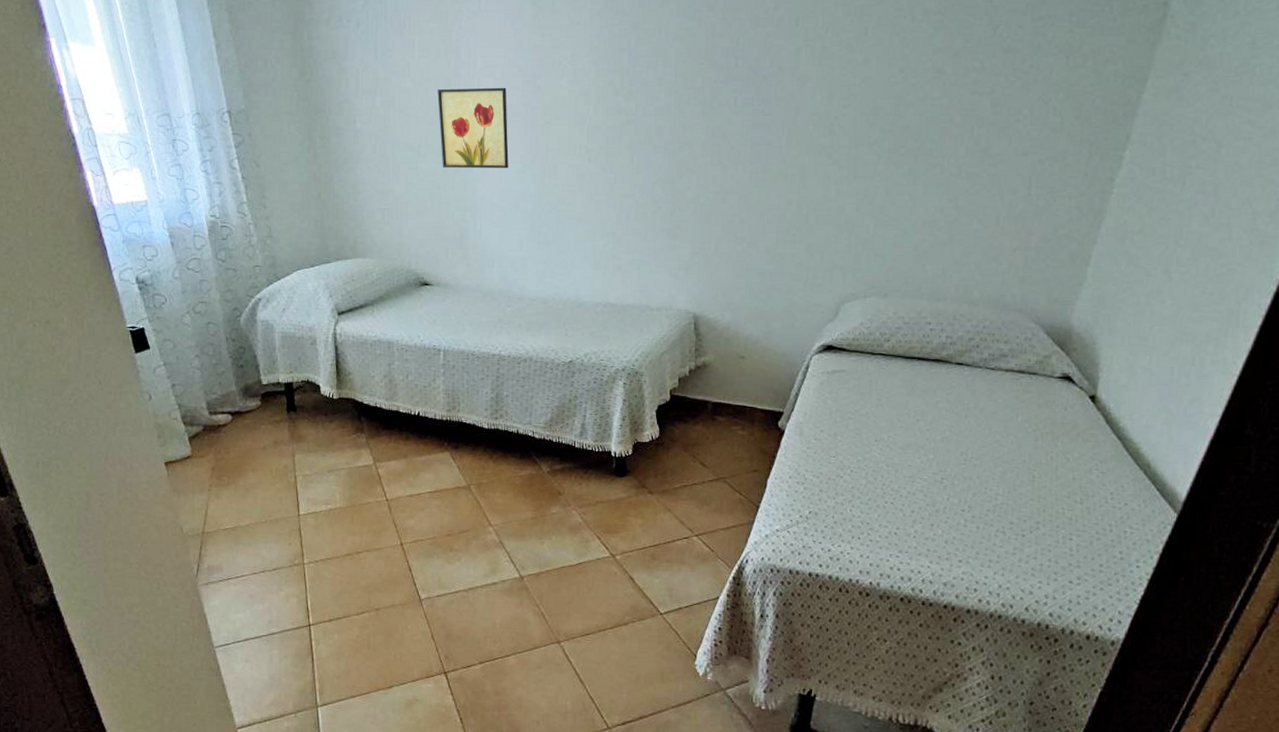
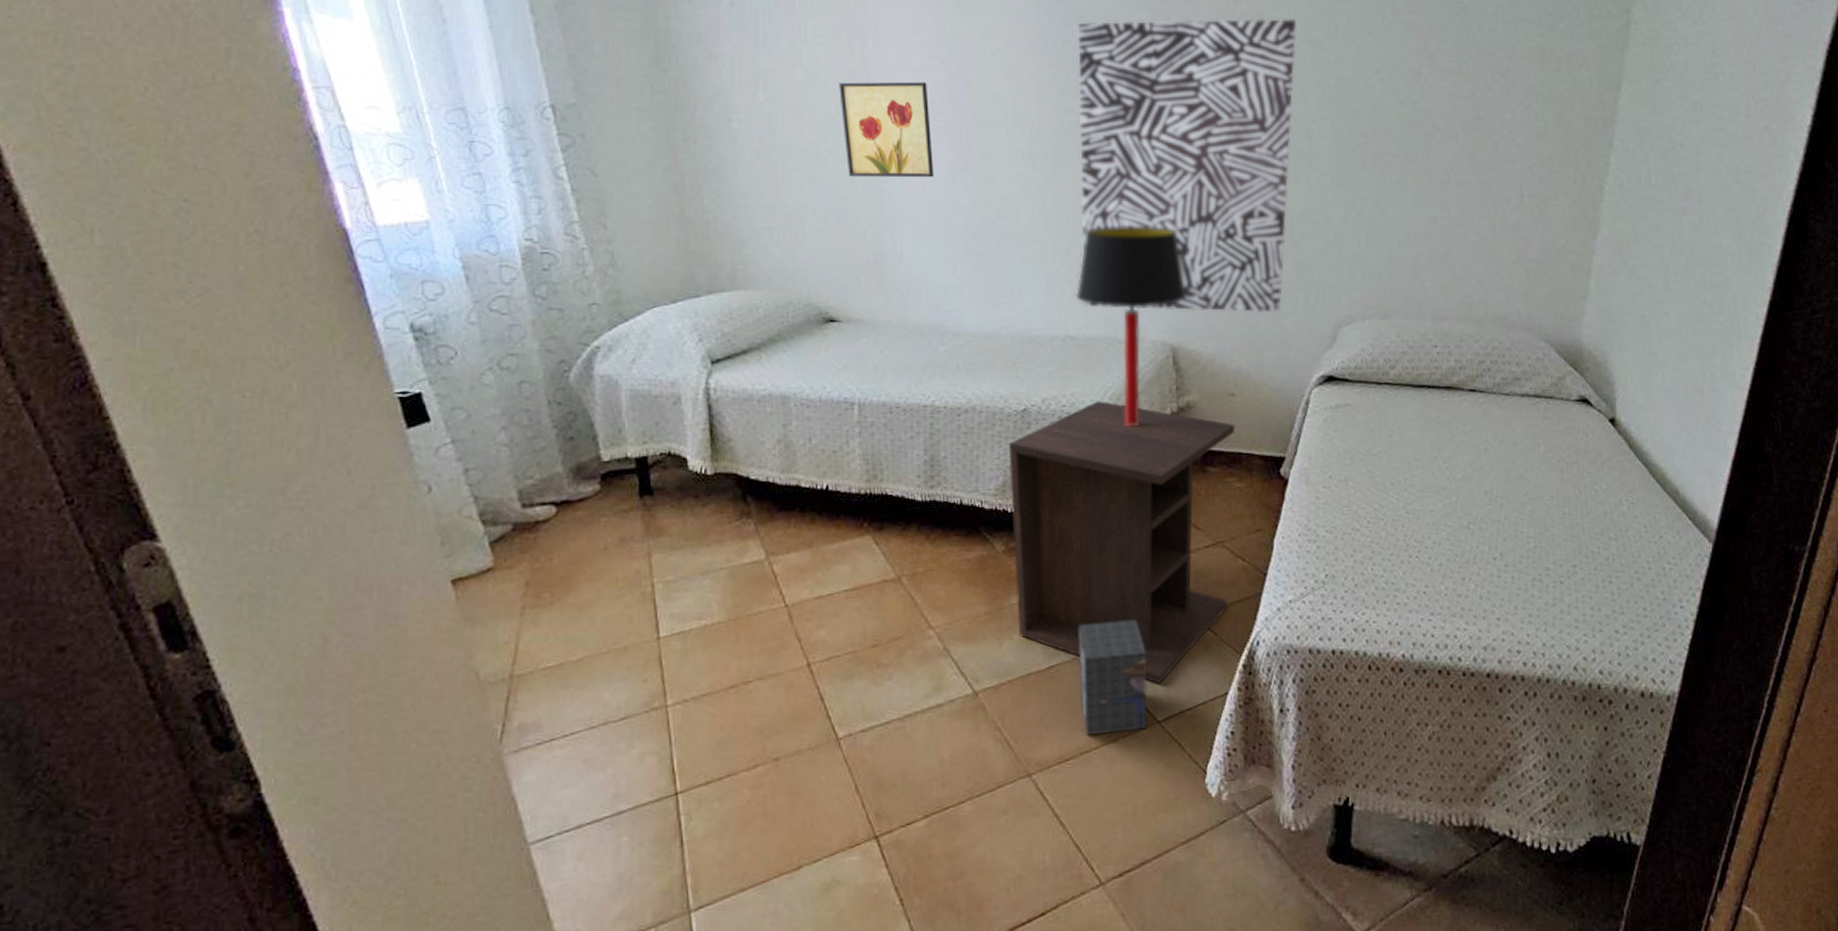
nightstand: none [556,357,743,585] -> present [1009,400,1236,685]
speaker: none [601,533,655,619] -> present [1079,620,1147,735]
table lamp: none [617,212,711,380] -> present [1075,227,1187,427]
wall art: none [623,23,829,288] -> present [1077,19,1296,312]

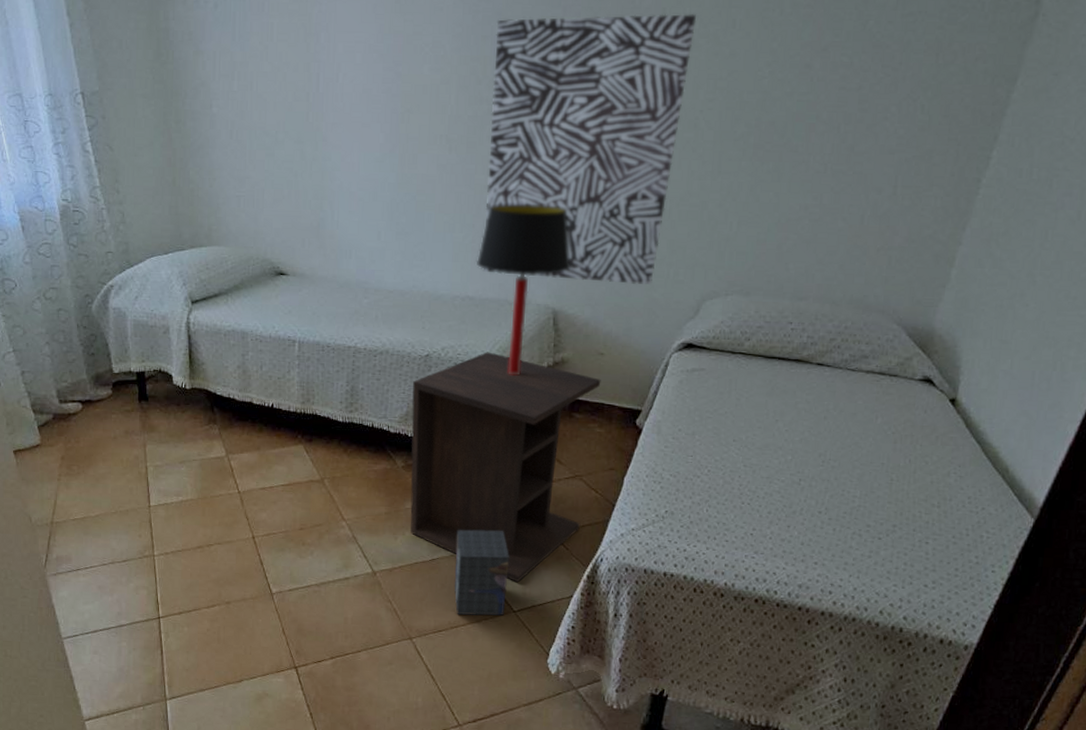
wall art: present [839,81,934,178] -> none [296,73,368,157]

